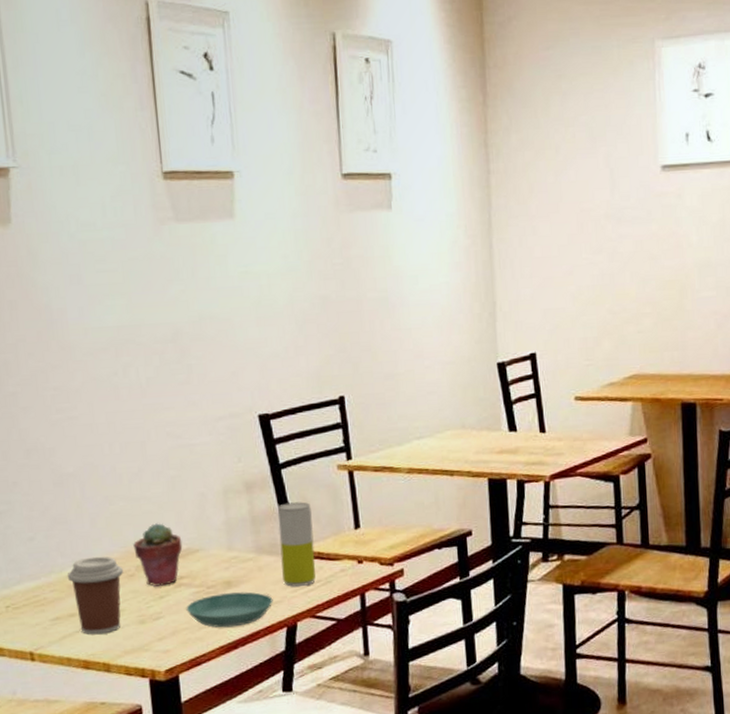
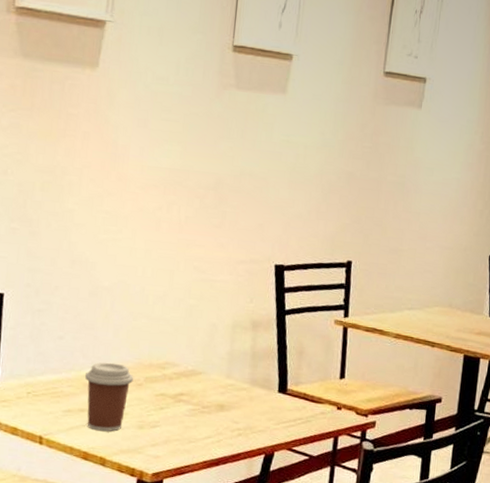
potted succulent: present [133,523,183,587] -> none [146,343,189,399]
saucer: present [186,592,273,628] -> none [181,414,258,446]
beverage can: present [277,502,316,587] -> none [269,345,305,421]

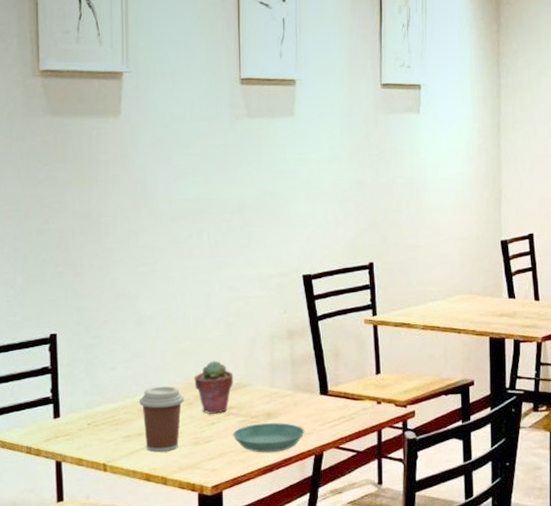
potted succulent: none [146,343,189,399] -> present [194,361,234,414]
saucer: none [181,414,258,446] -> present [233,422,305,453]

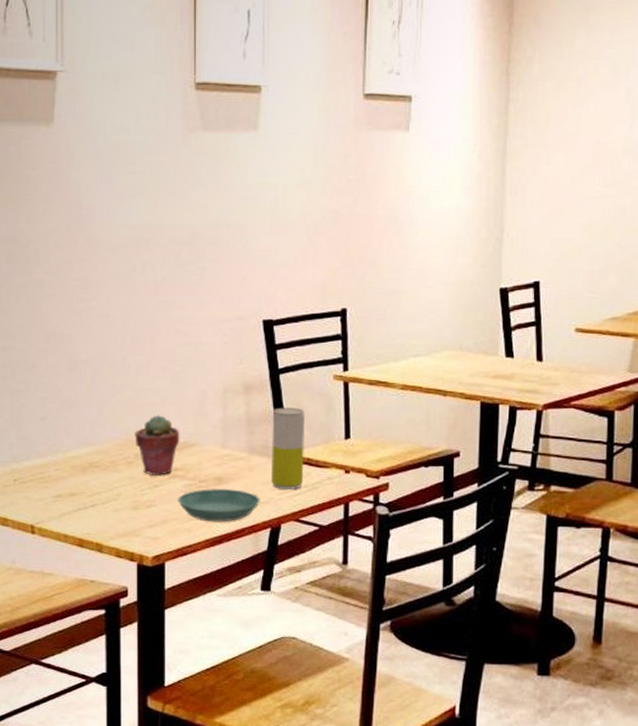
coffee cup: present [138,386,185,452] -> none [71,441,124,516]
beverage can: none [313,349,342,421] -> present [272,407,305,489]

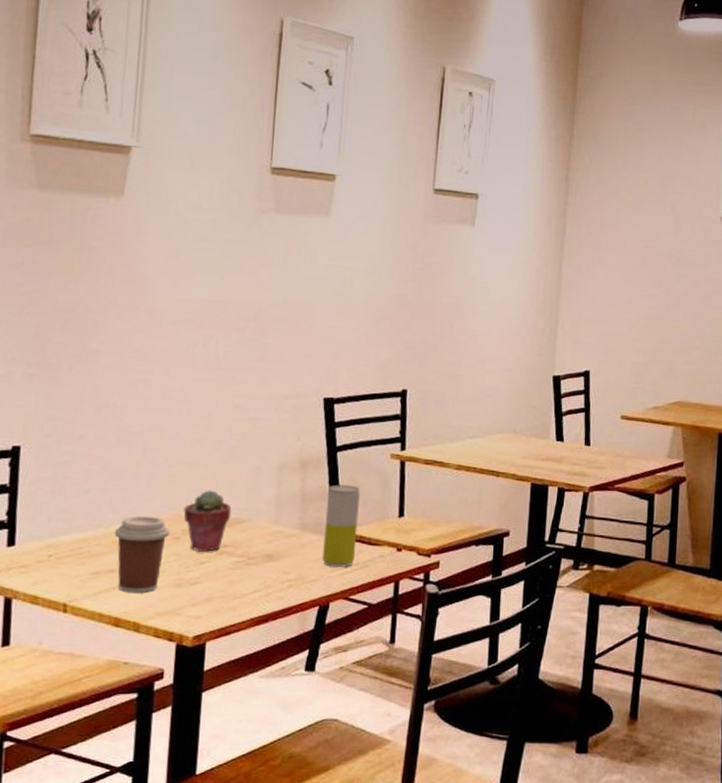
coffee cup: none [71,441,124,516] -> present [114,515,170,593]
saucer: present [178,488,260,522] -> none [224,565,310,600]

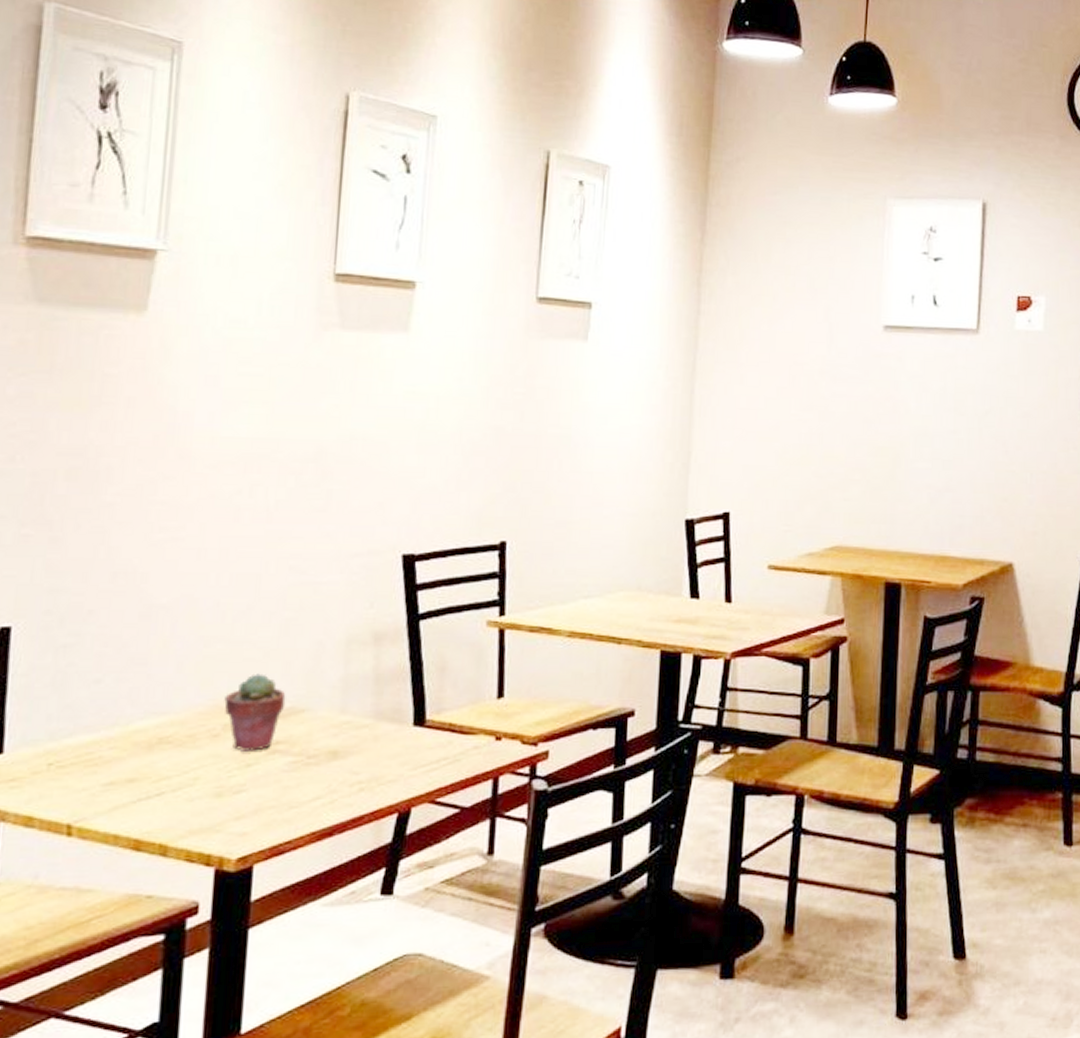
coffee cup: present [114,515,170,593] -> none [133,709,207,808]
beverage can: present [322,484,360,567] -> none [402,661,449,763]

